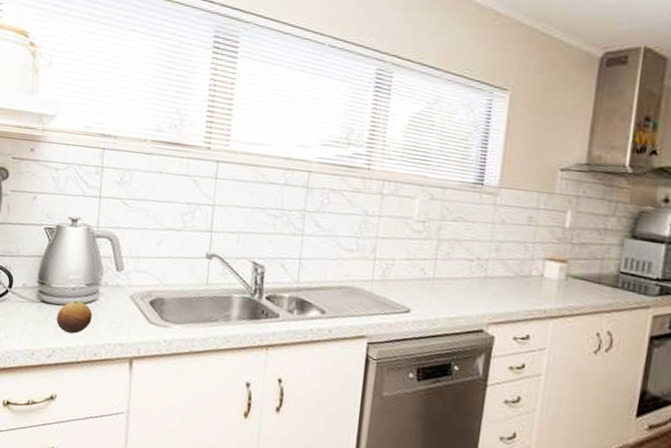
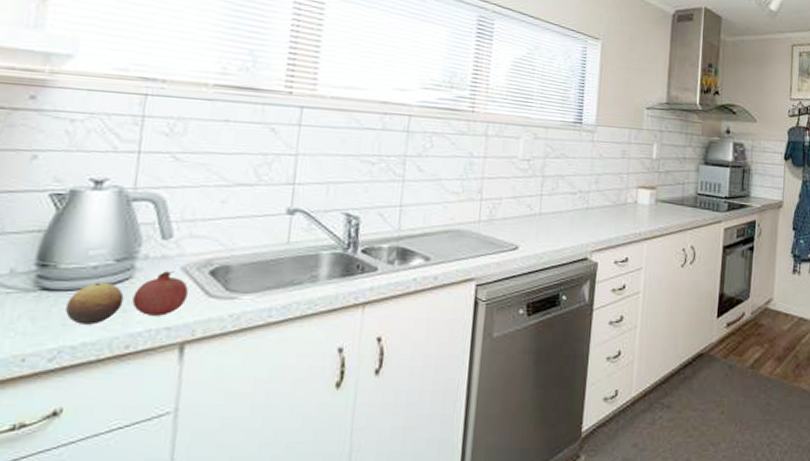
fruit: none [98,297,135,334] -> present [132,271,189,316]

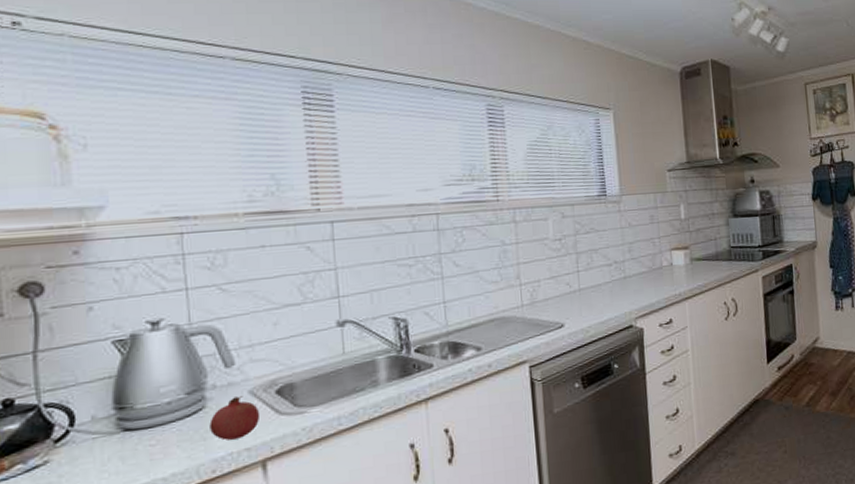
fruit: present [65,282,124,325] -> none [150,415,202,458]

